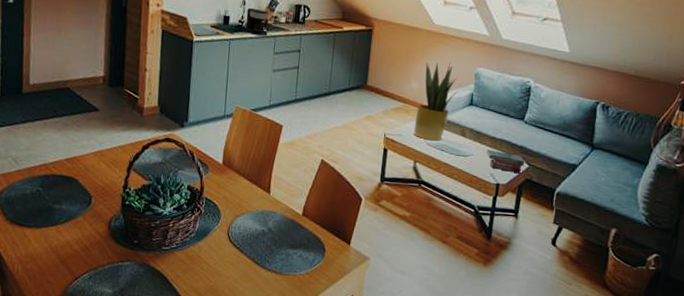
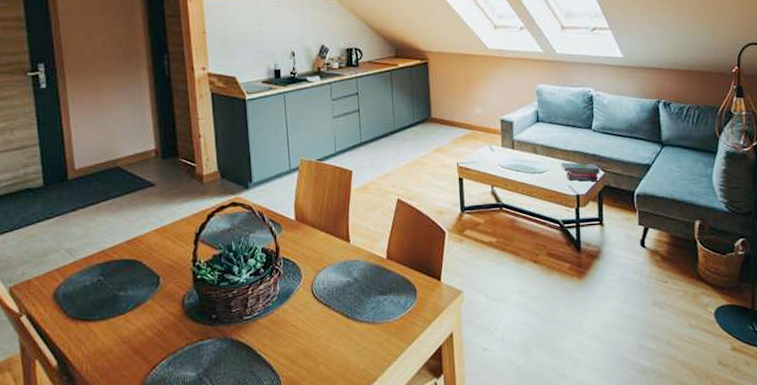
coffee maker: present [233,7,273,38] -> none [285,58,328,85]
planter: present [413,62,459,141] -> none [485,84,524,163]

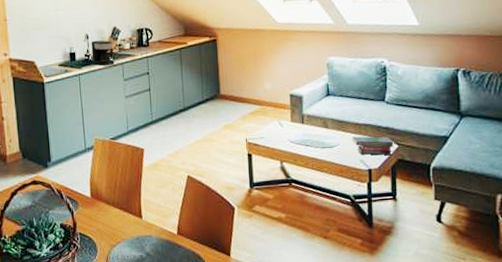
coffee maker: none [285,58,328,85] -> present [80,40,120,67]

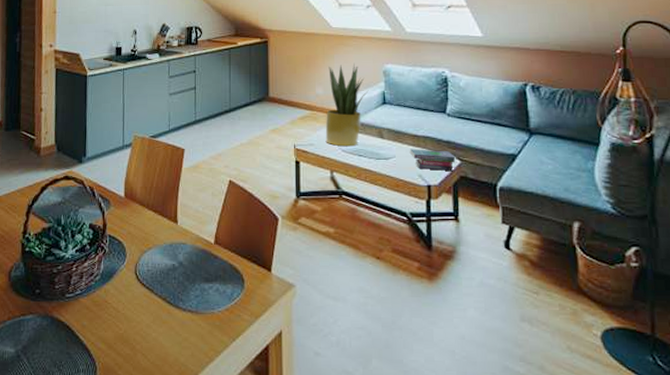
coffee maker: present [80,40,120,67] -> none [126,36,166,62]
planter: none [274,57,314,138] -> present [325,63,369,147]

